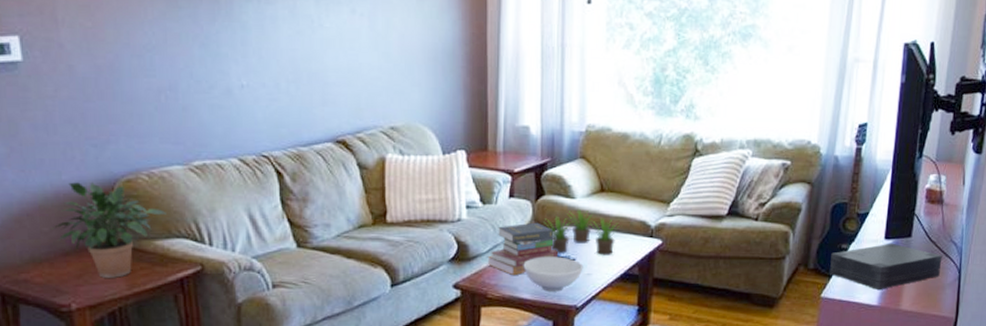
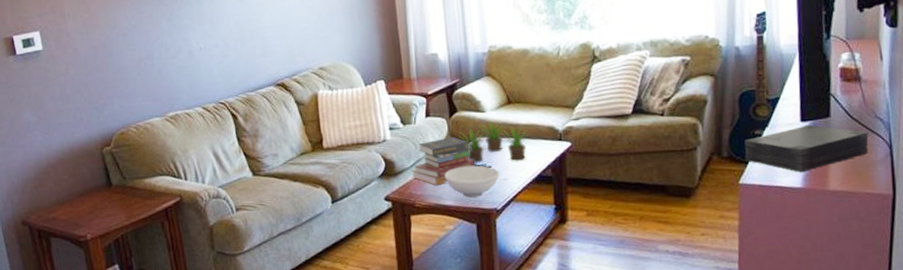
potted plant: present [52,181,166,278] -> none [70,136,151,212]

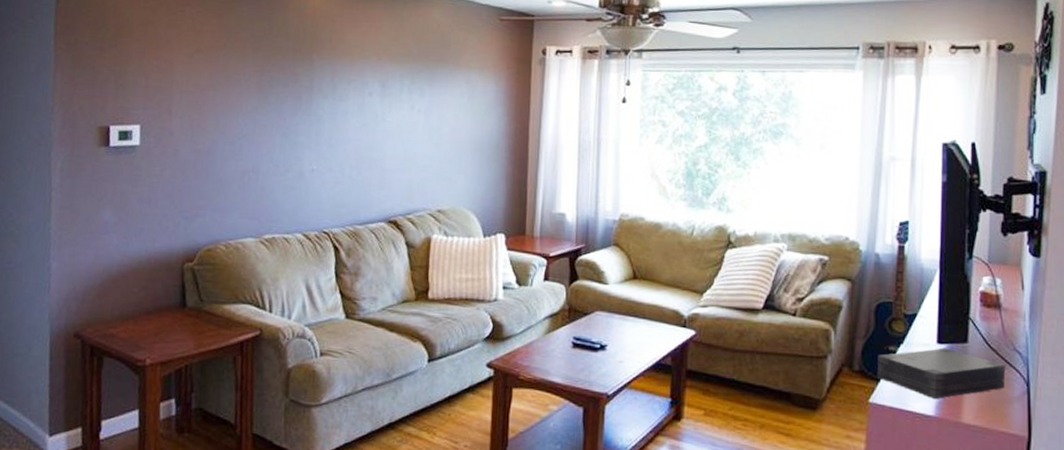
books: present [411,136,475,186] -> none [520,306,590,359]
decorative bowl: present [444,165,500,198] -> none [555,340,615,378]
plant: present [459,120,529,164] -> none [577,294,652,343]

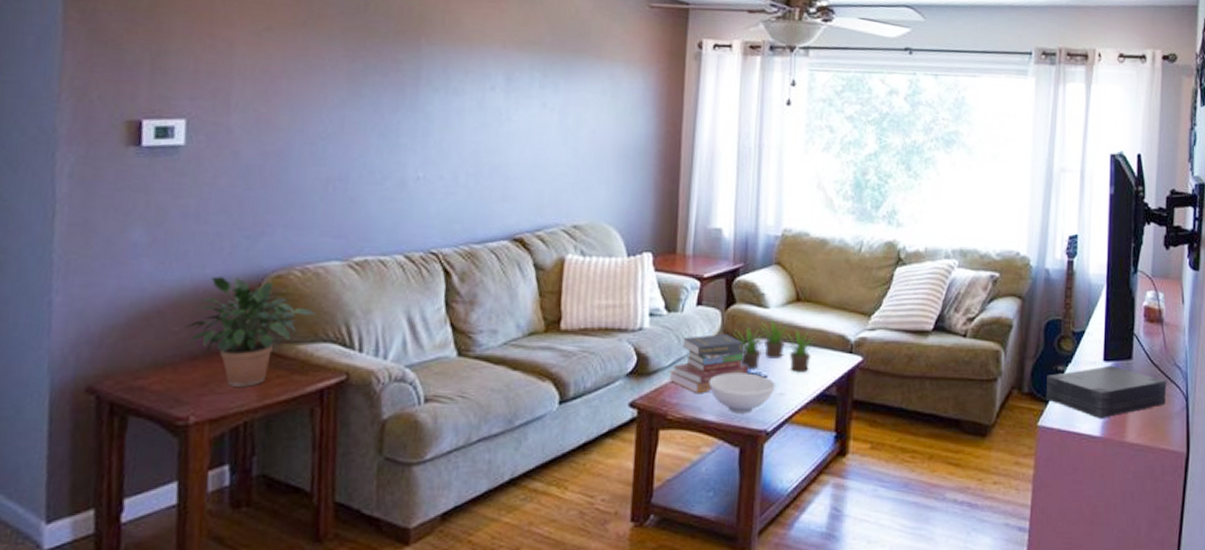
potted plant: none [141,249,236,338] -> present [184,276,316,387]
books: none [520,306,590,359] -> present [669,333,748,394]
decorative bowl: none [555,340,615,378] -> present [708,372,776,413]
plant: none [577,294,652,343] -> present [733,319,816,373]

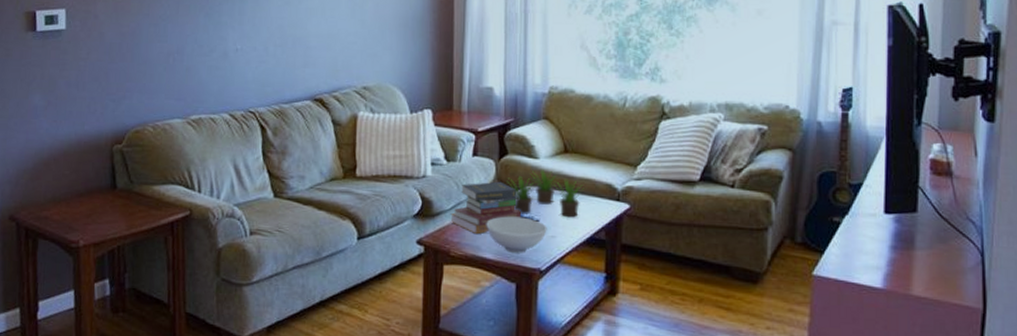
potted plant: present [184,276,316,387] -> none [72,131,165,219]
game console: present [1045,365,1167,418] -> none [820,217,958,270]

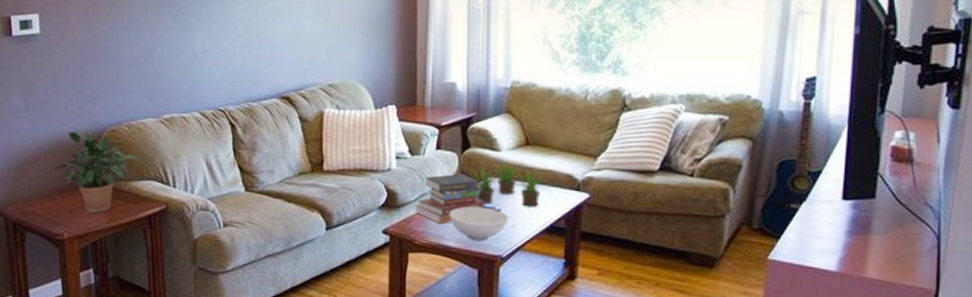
potted plant: none [72,131,165,219] -> present [54,131,140,213]

